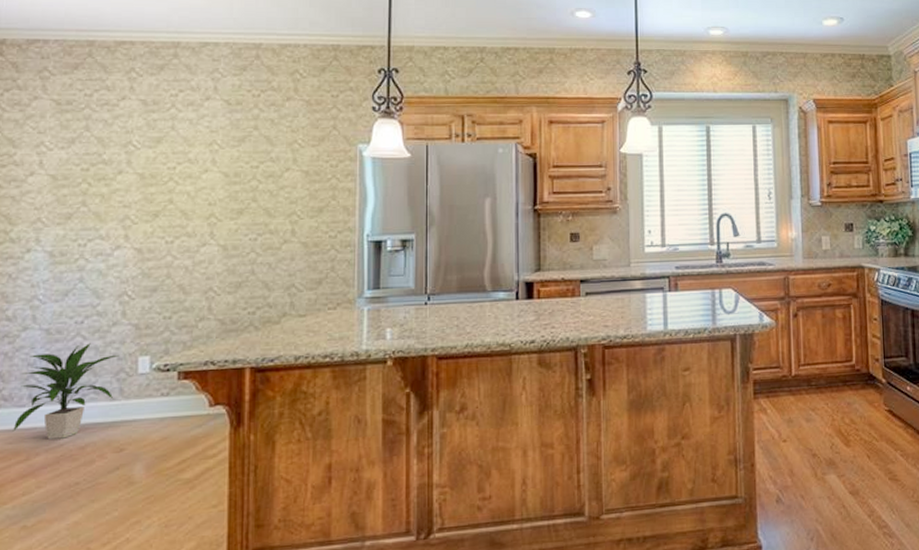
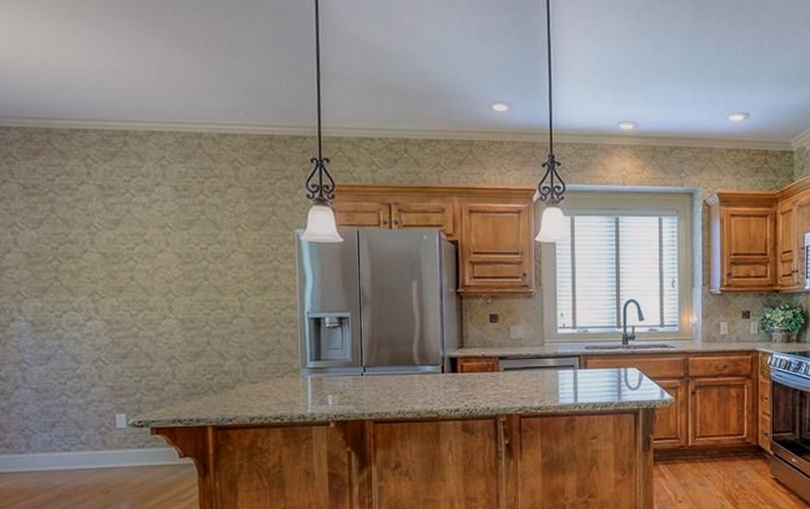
indoor plant: present [13,342,120,439] -> none [16,400,100,481]

